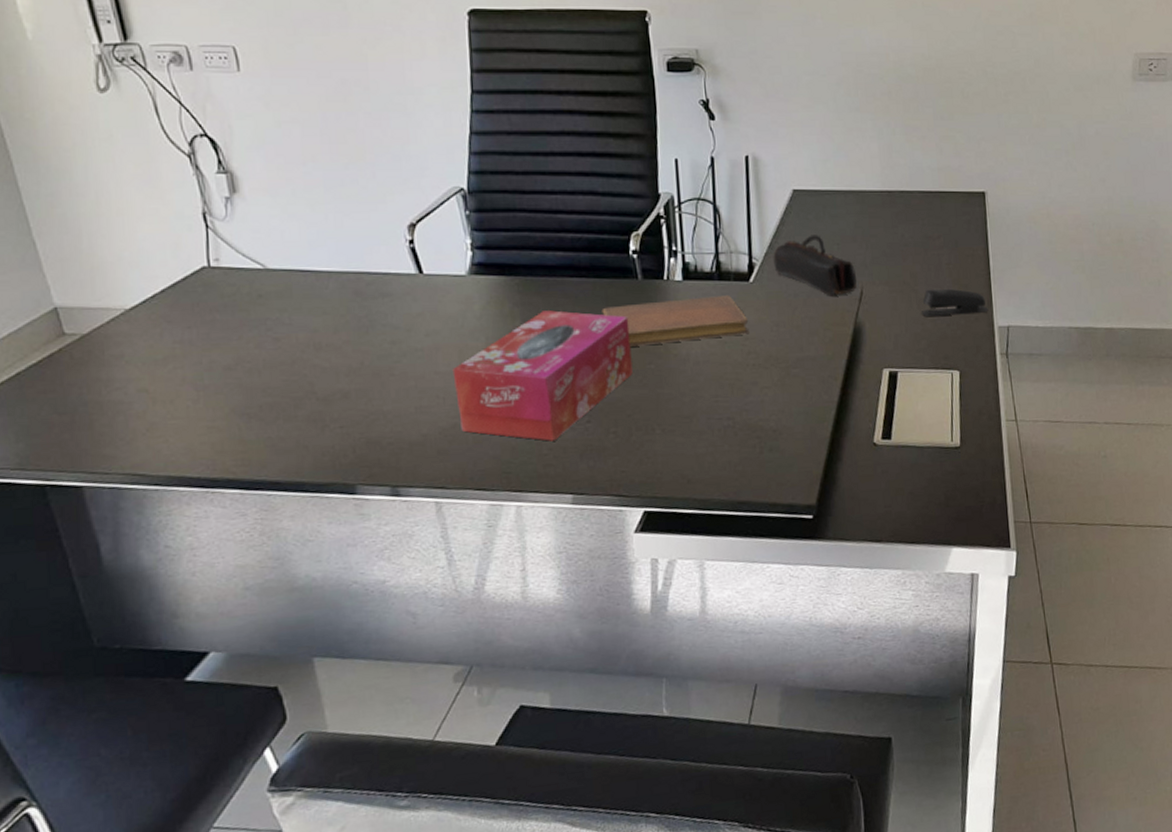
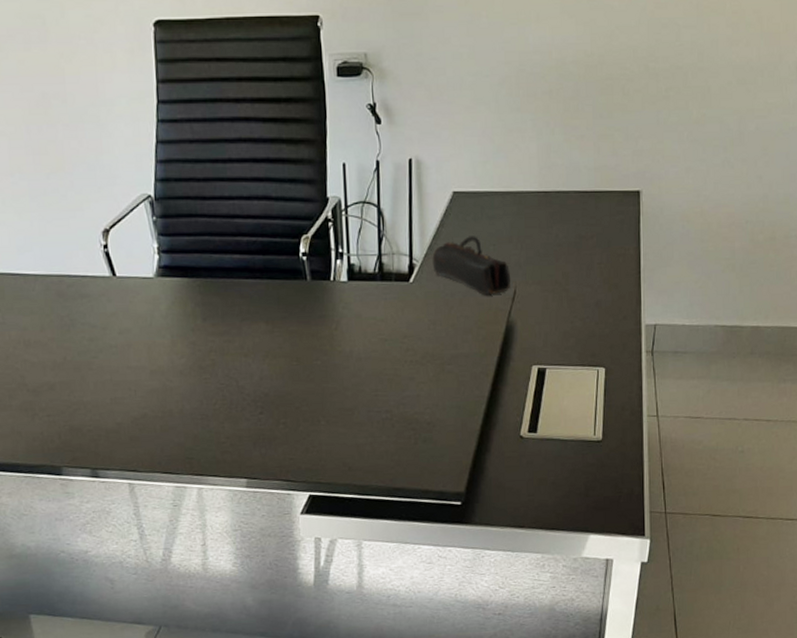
tissue box: present [452,310,633,441] -> none [142,310,301,431]
notebook: present [602,294,750,347] -> none [274,294,408,344]
stapler: present [922,288,989,317] -> none [572,287,637,316]

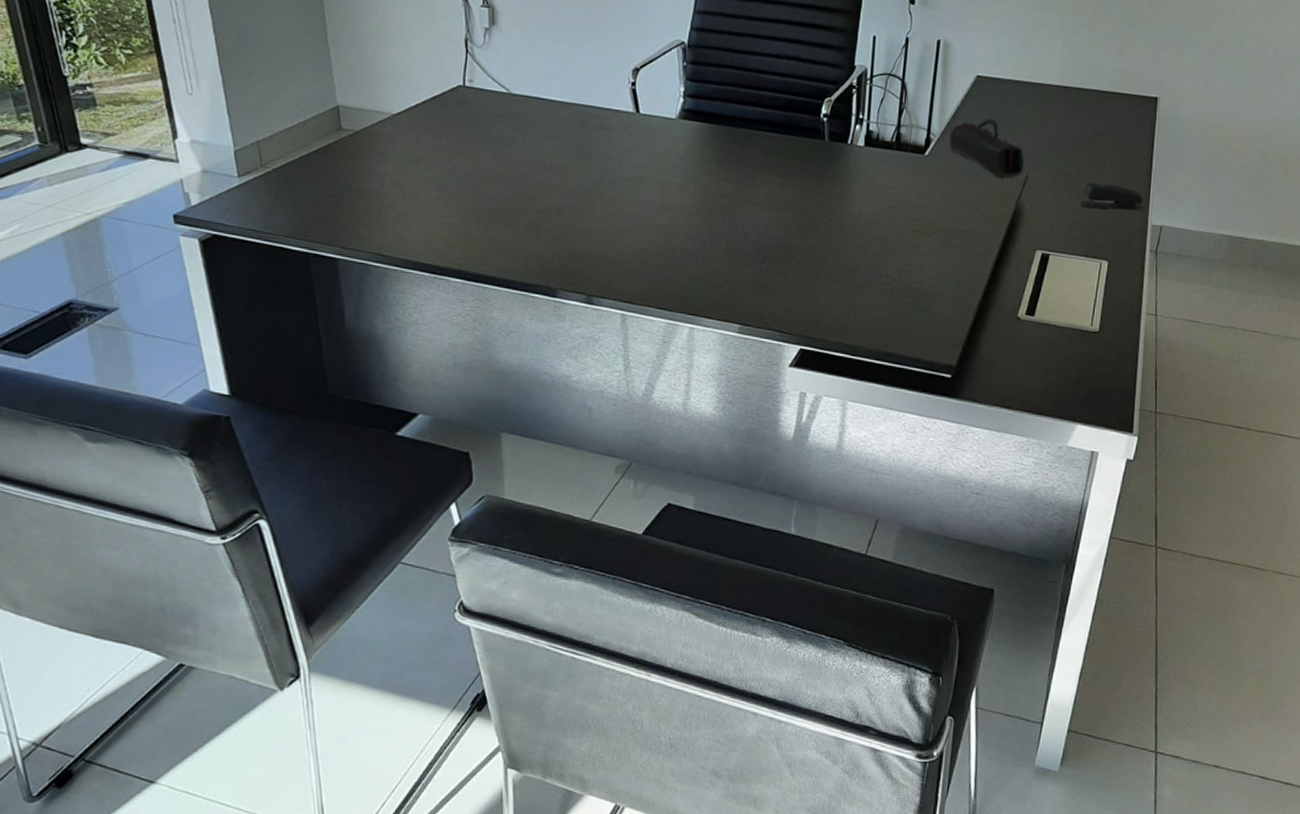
stapler: none [572,287,637,316] -> present [1080,182,1145,211]

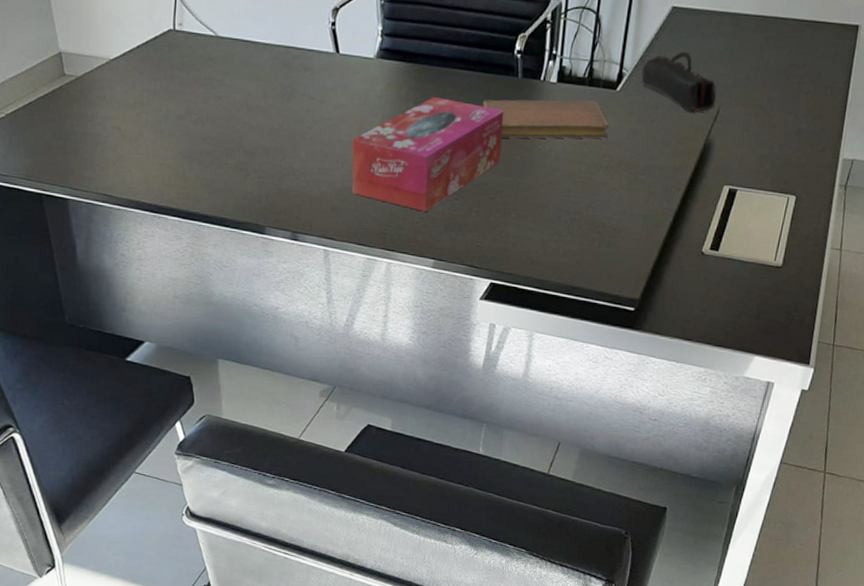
tissue box: none [652,158,811,275] -> present [352,97,504,212]
notebook: none [788,162,918,203] -> present [482,99,609,139]
stapler: present [1080,182,1145,211] -> none [771,115,837,144]

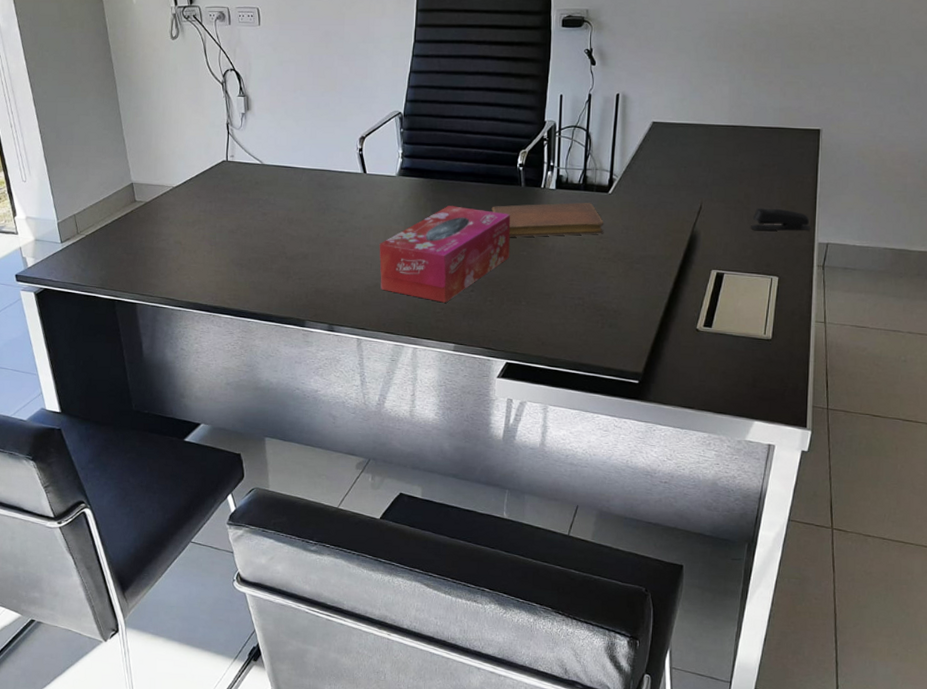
pencil case: present [641,52,717,112] -> none [630,158,698,209]
stapler: none [771,115,837,144] -> present [751,208,811,231]

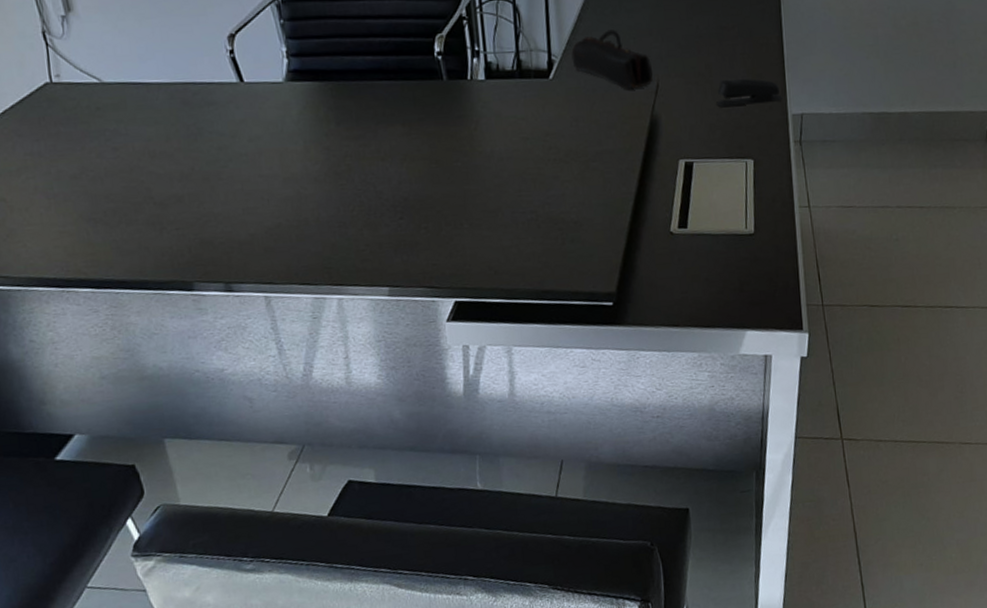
tissue box: present [379,206,511,303] -> none [274,113,441,238]
notebook: present [491,202,604,237] -> none [410,92,550,146]
pencil case: none [630,158,698,209] -> present [571,29,654,90]

